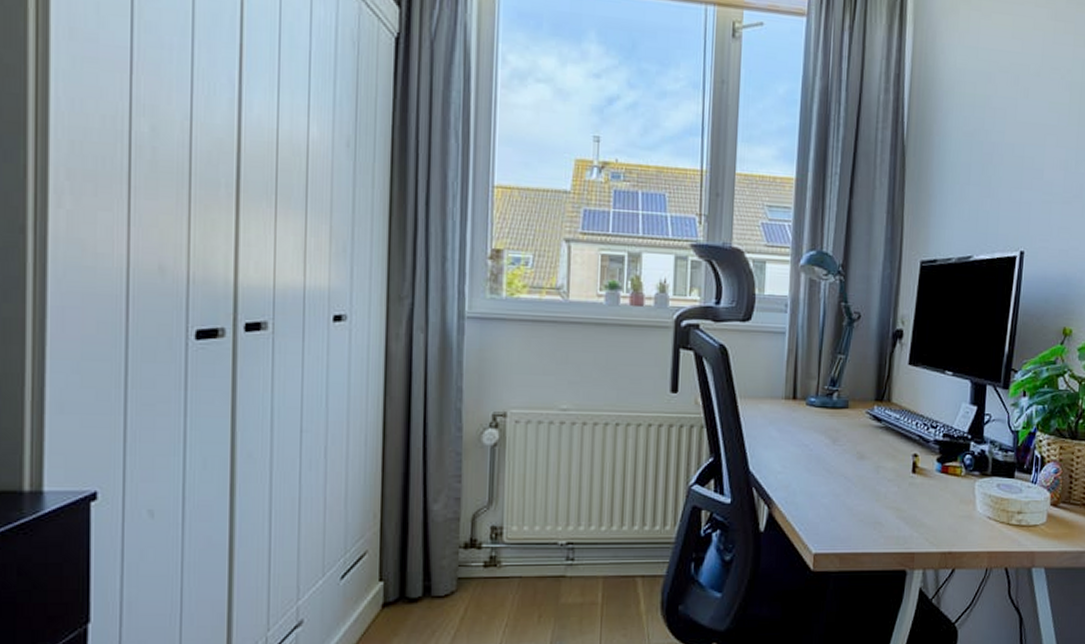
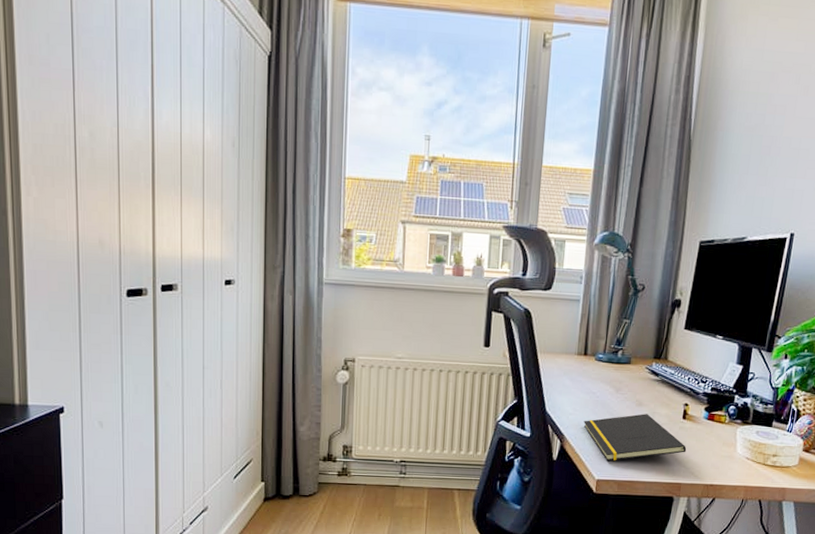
notepad: none [795,468,919,529] -> present [584,414,687,461]

